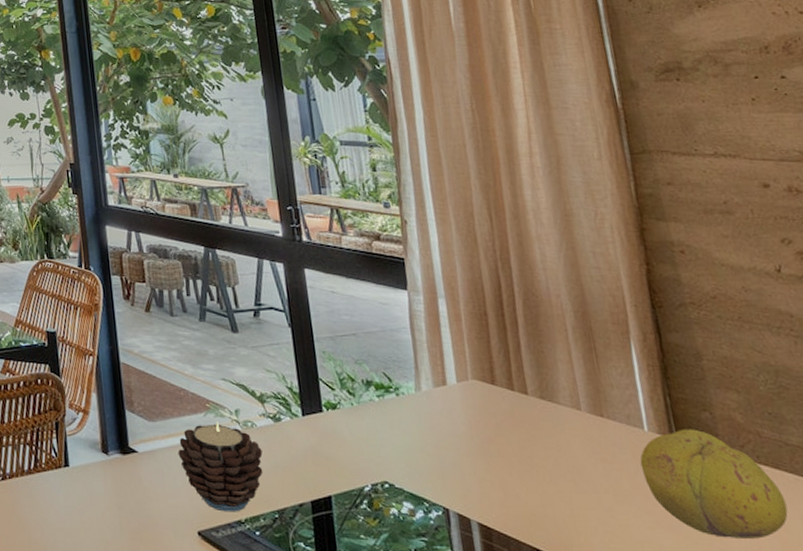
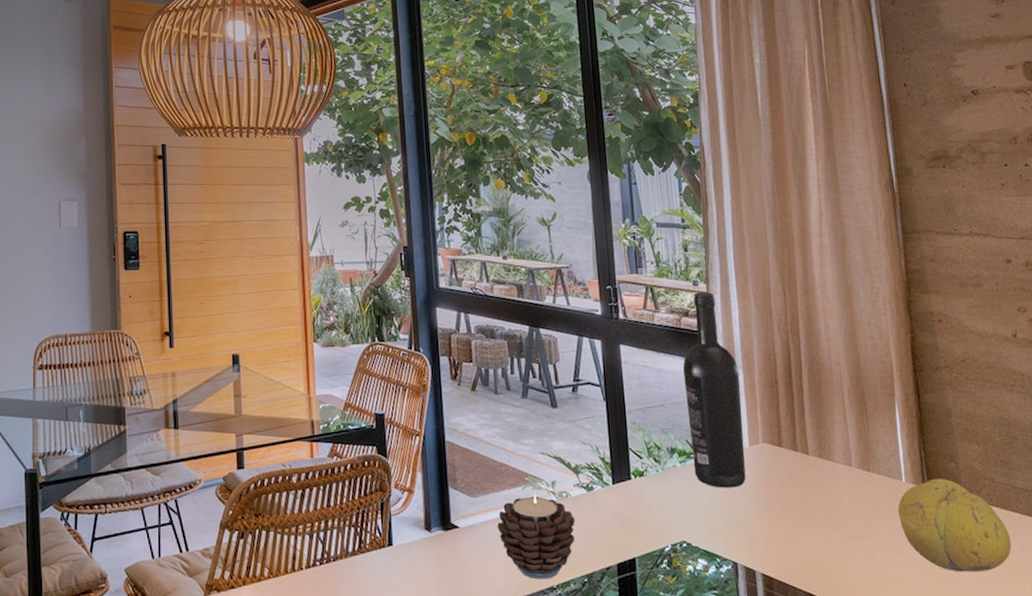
wine bottle: none [376,214,455,427] -> present [683,291,746,488]

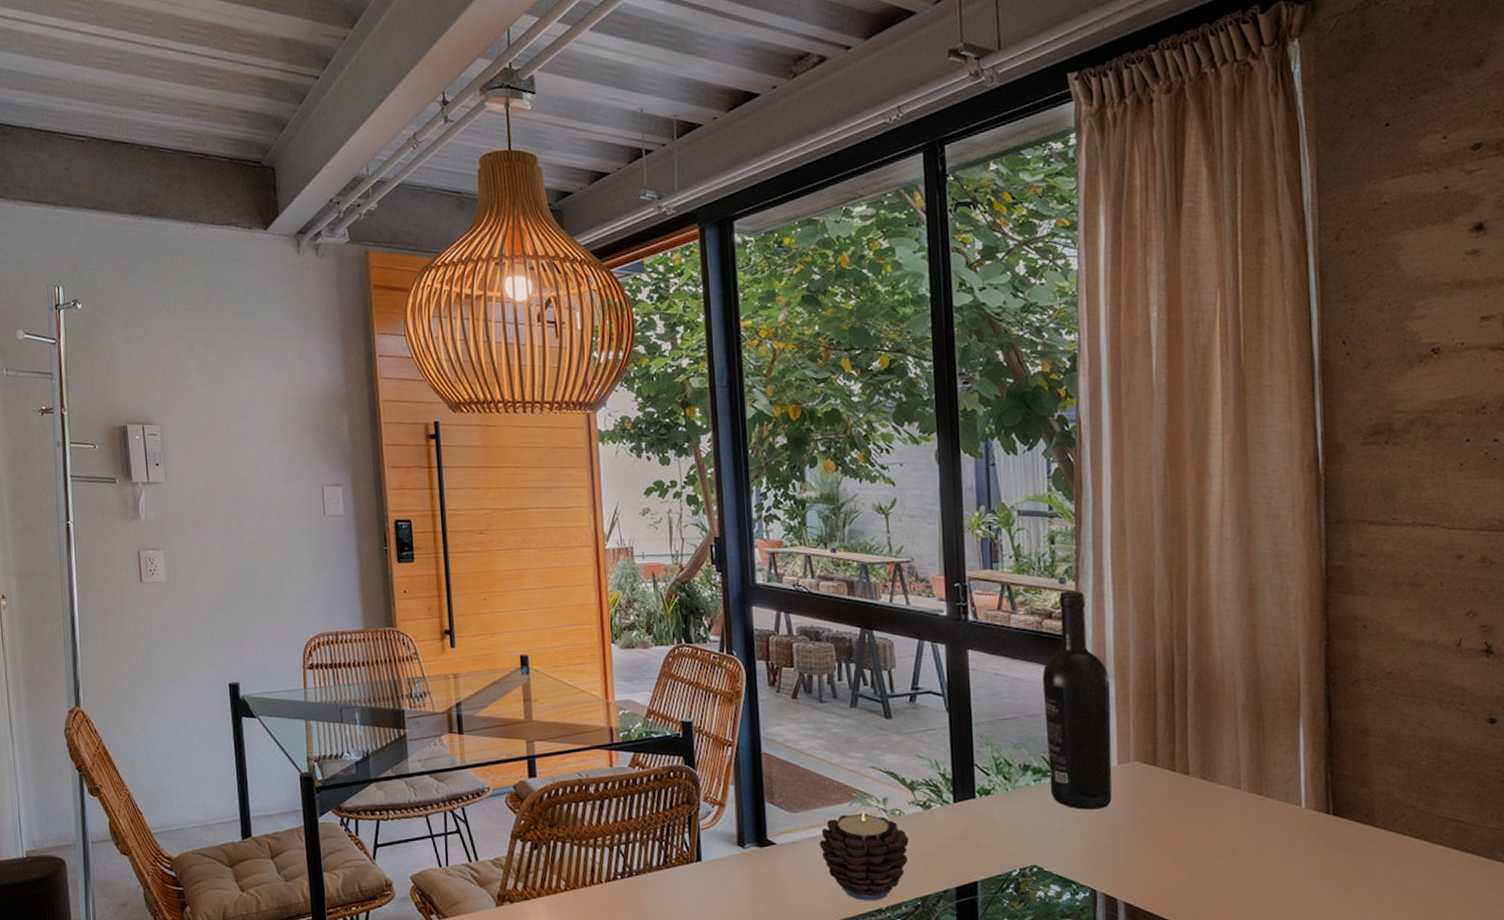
fruit: present [898,478,1012,572] -> none [1293,804,1430,908]

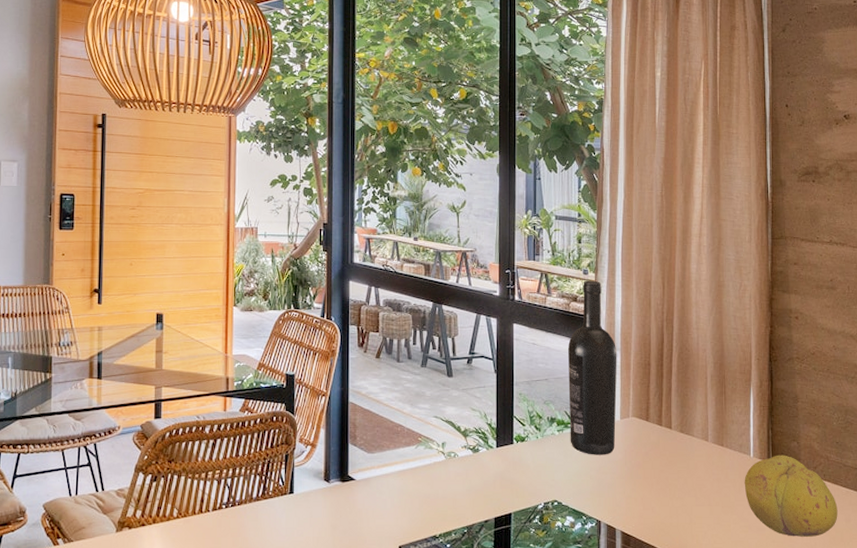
candle: present [819,810,909,901] -> none [390,452,460,529]
fruit: none [1293,804,1430,908] -> present [744,455,838,537]

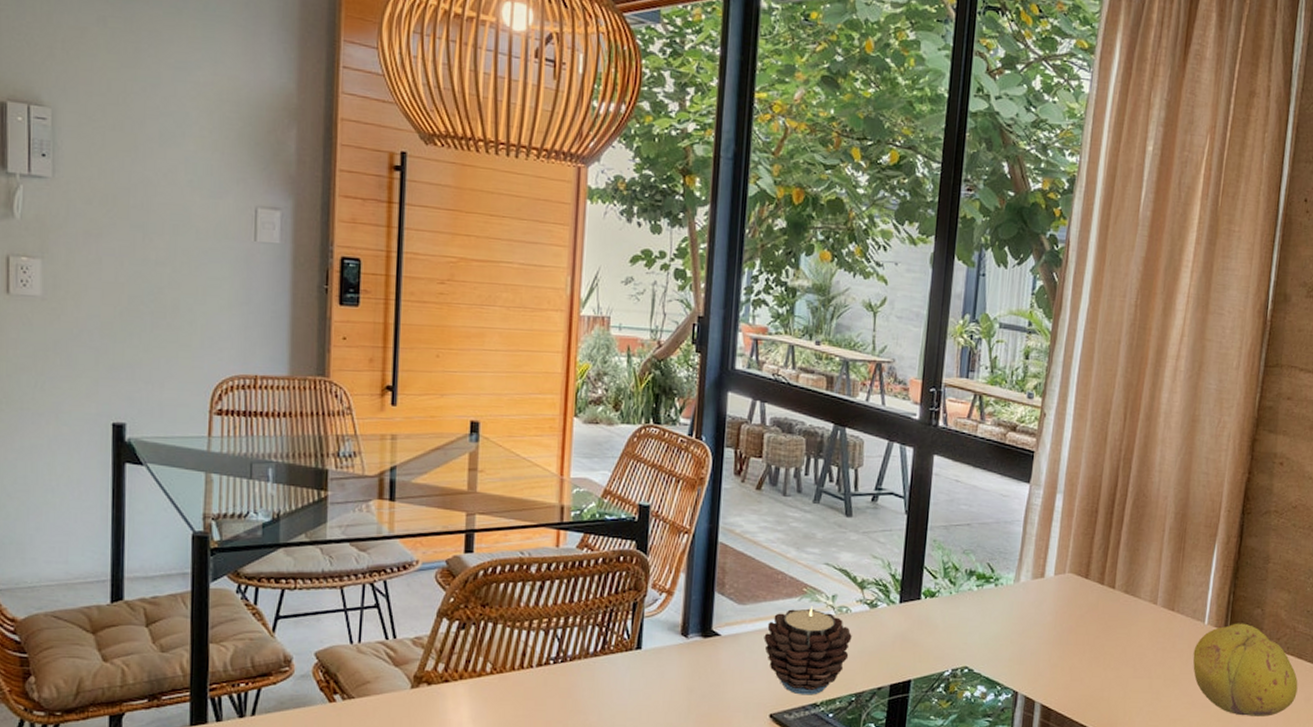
candle: none [390,452,460,529] -> present [764,606,852,695]
wine bottle: present [568,280,617,455] -> none [990,406,1060,617]

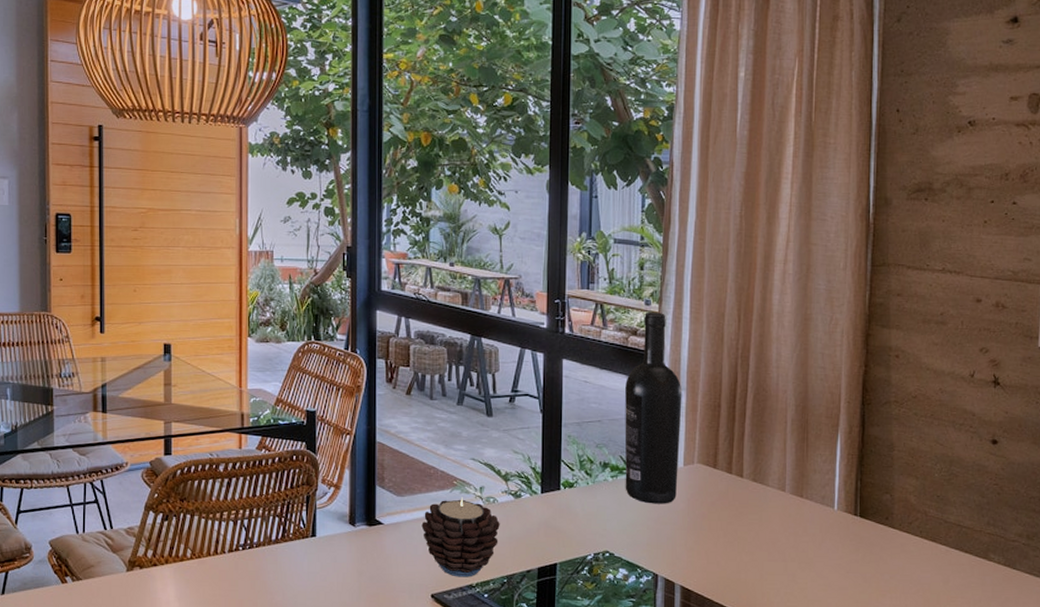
wine bottle: none [990,406,1060,617] -> present [624,311,682,504]
fruit: present [1193,623,1298,716] -> none [825,508,935,598]

